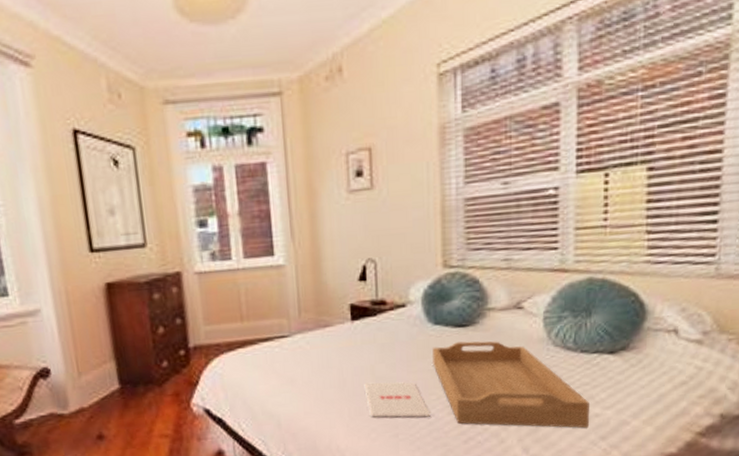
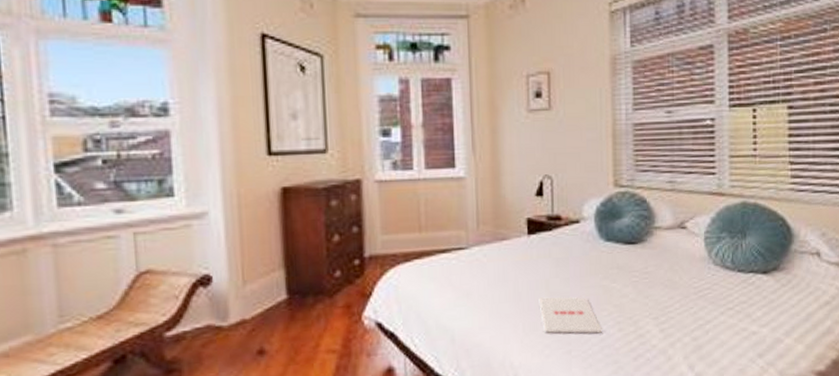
serving tray: present [432,341,589,428] -> none [604,258,747,346]

